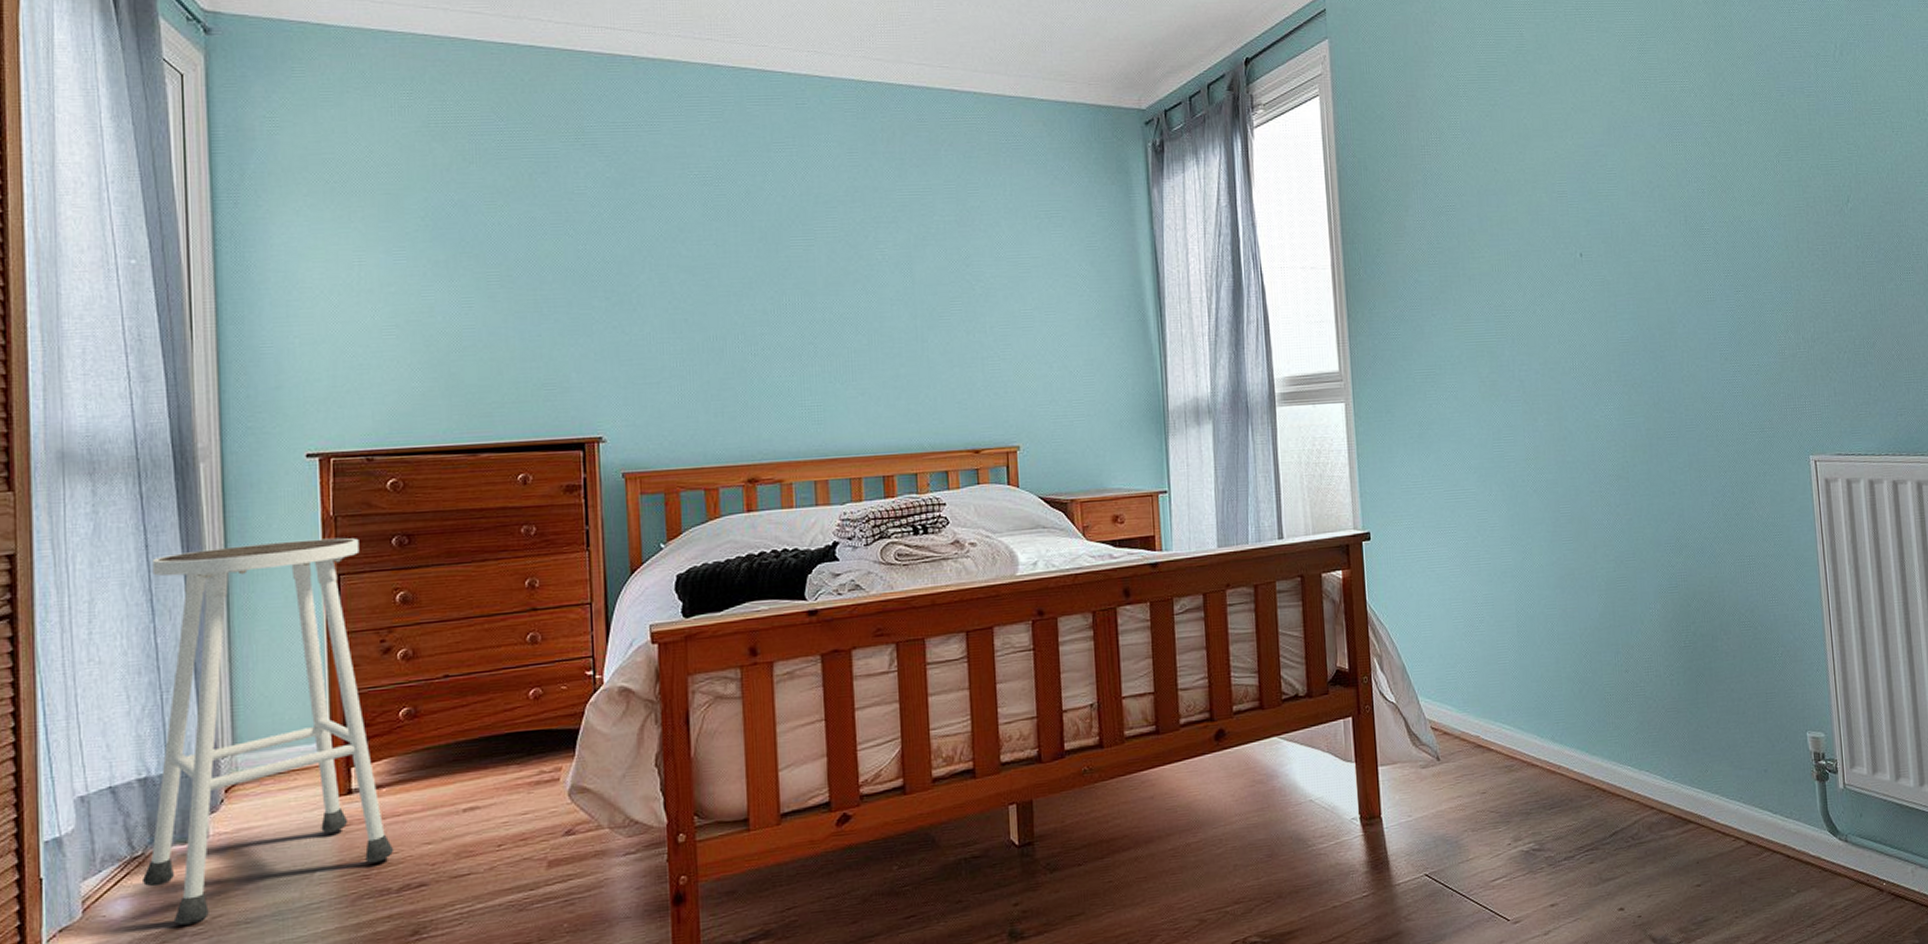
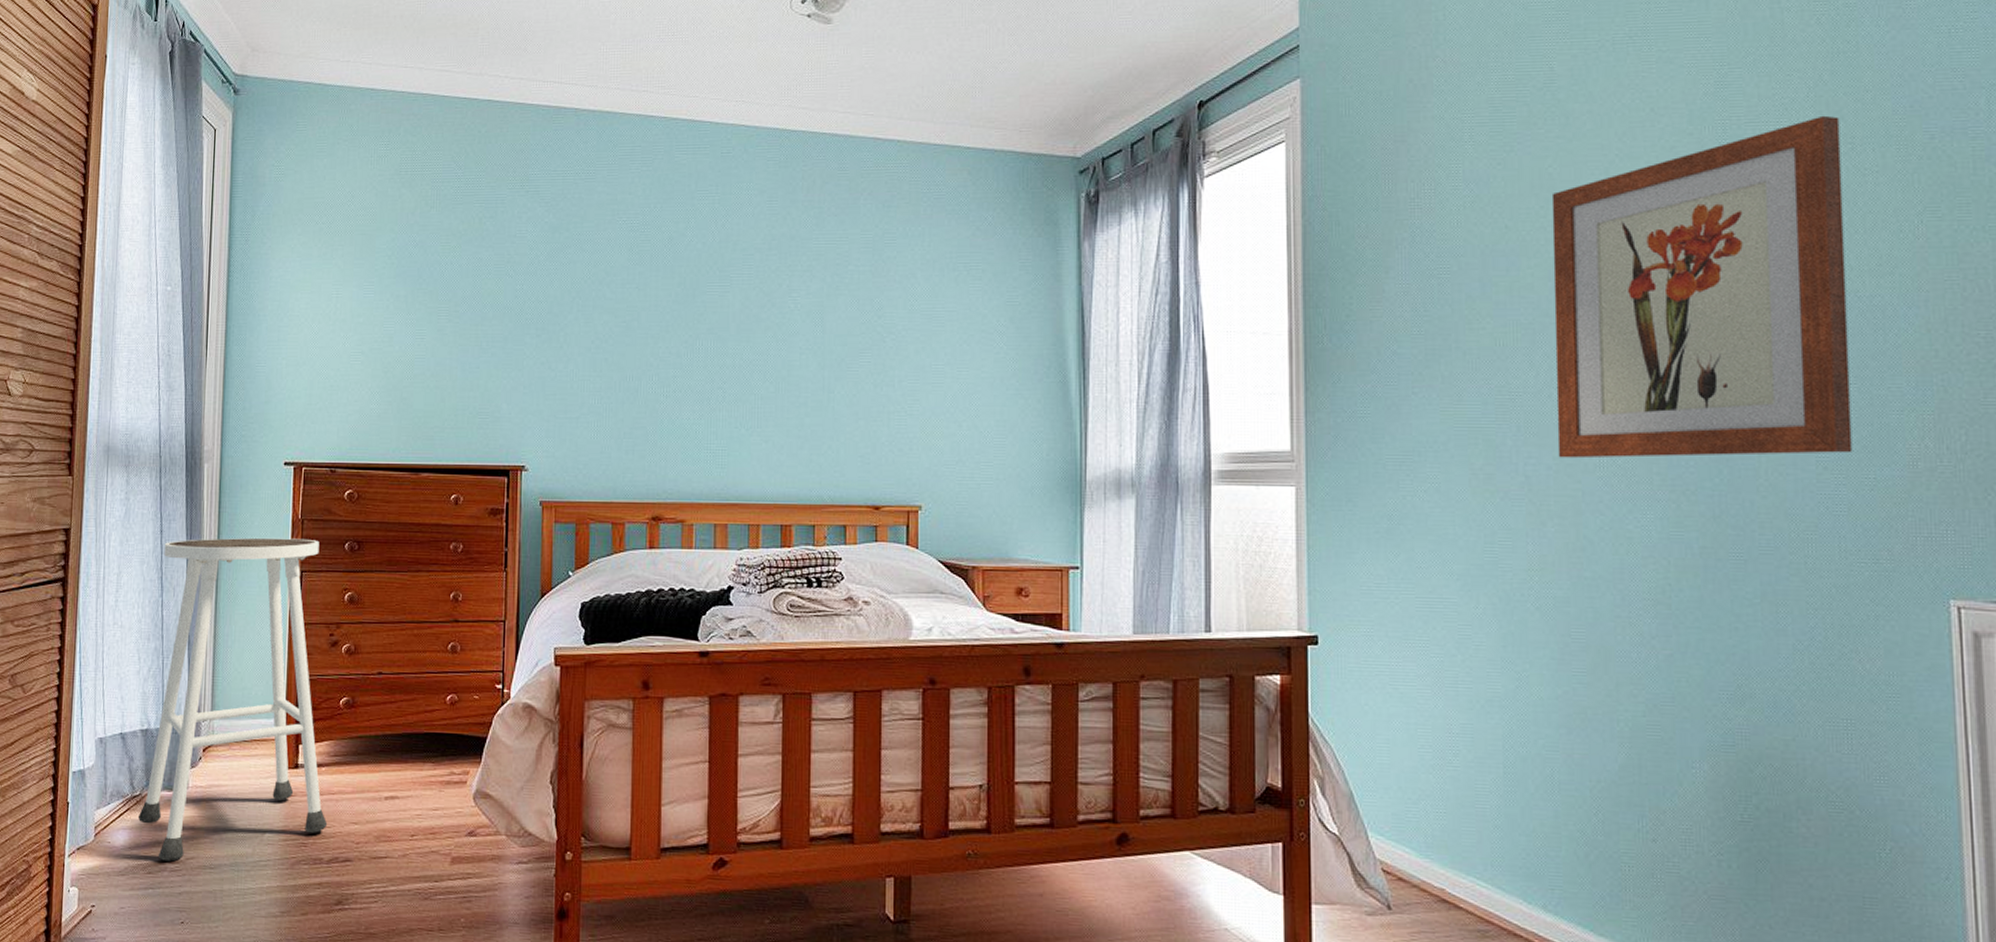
wall art: none [1527,77,1743,364] -> present [1551,115,1853,459]

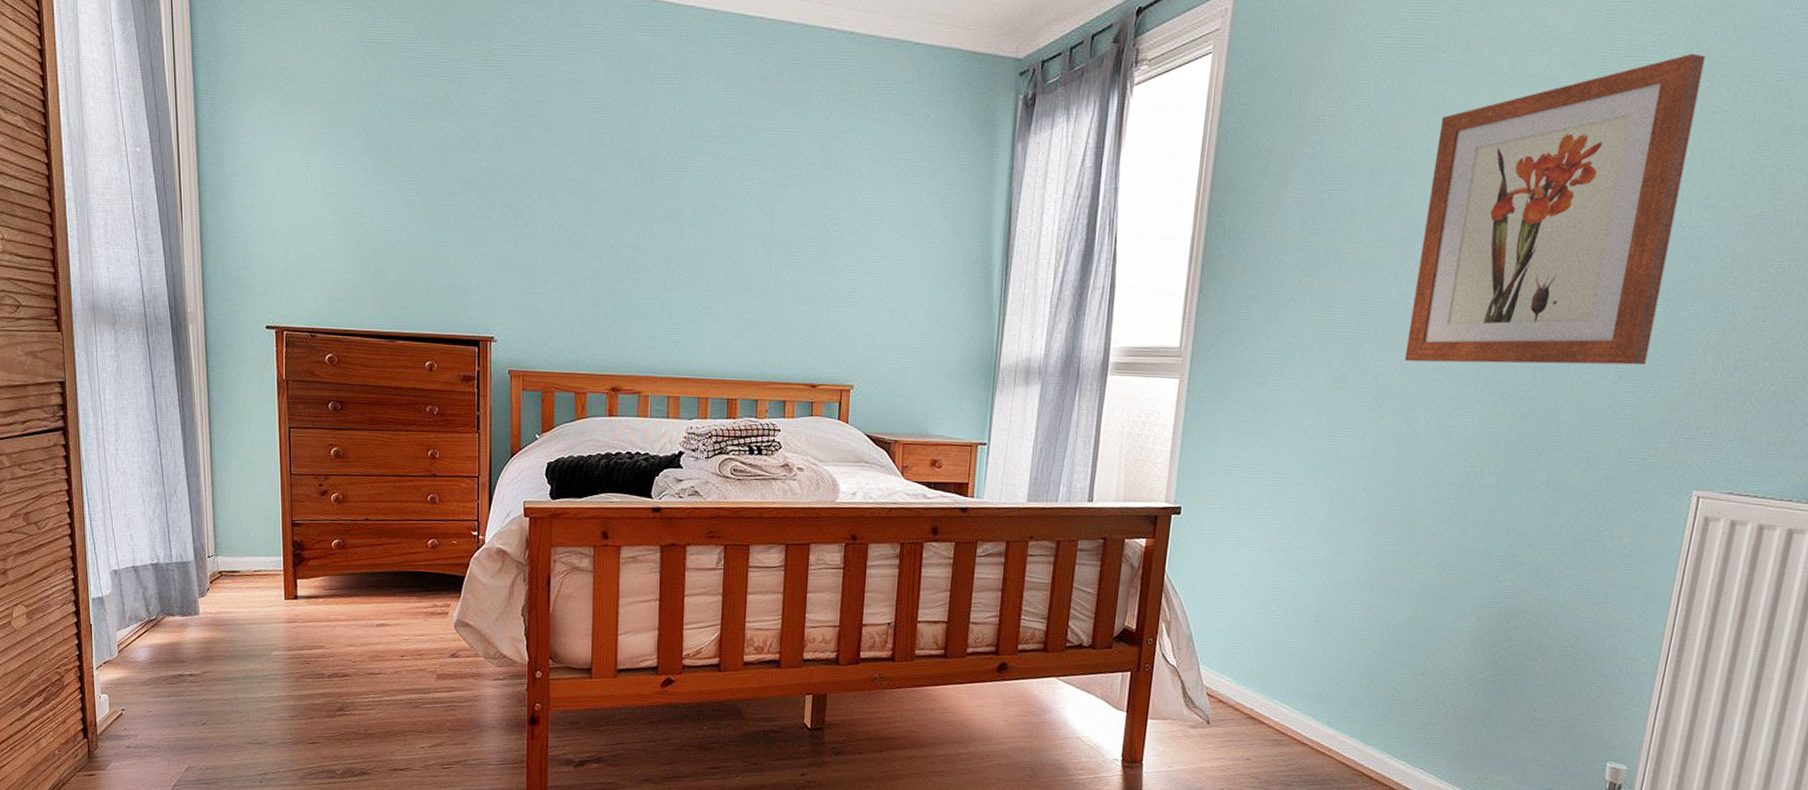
stool: present [137,537,328,862] -> none [155,395,327,675]

